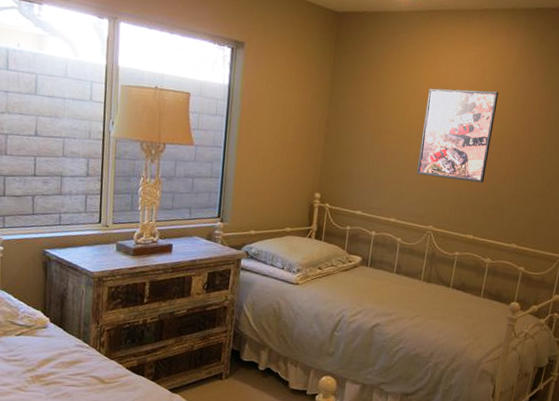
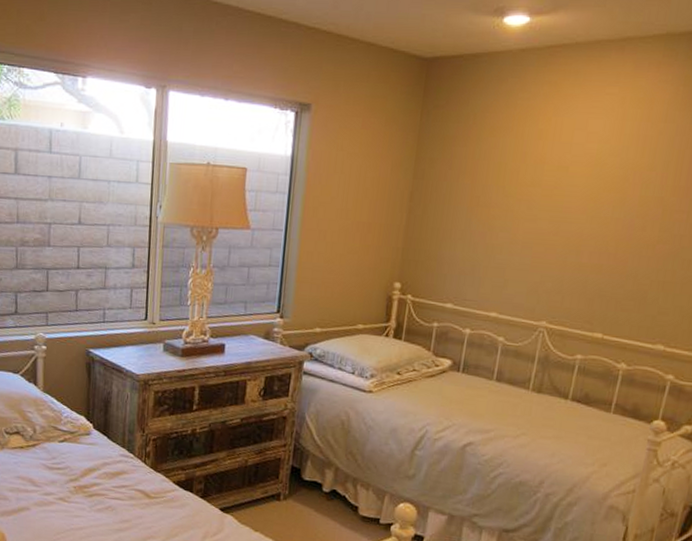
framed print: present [416,88,499,183] -> none [526,145,644,267]

